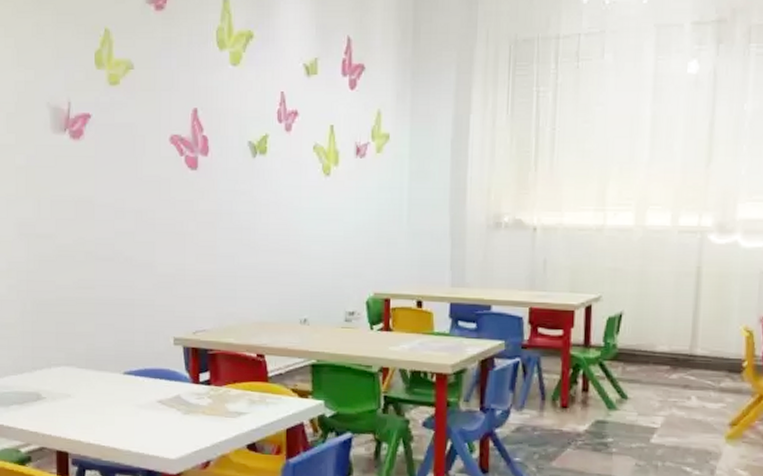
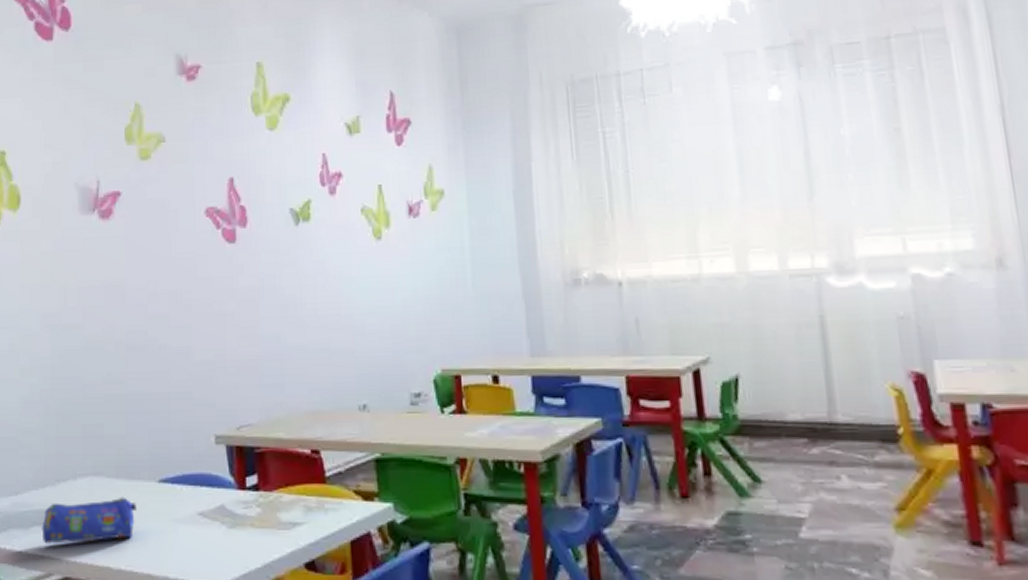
pencil case: none [20,384,105,420] -> present [41,496,138,544]

